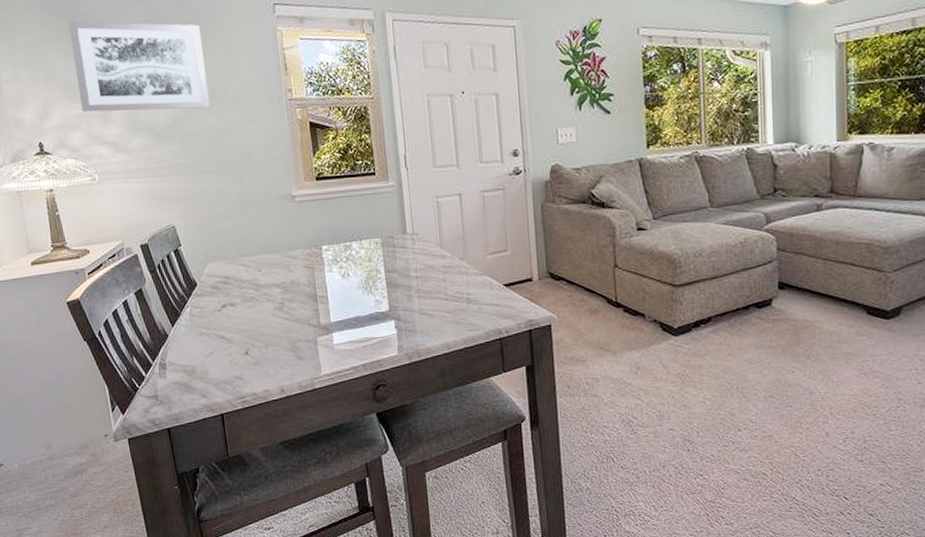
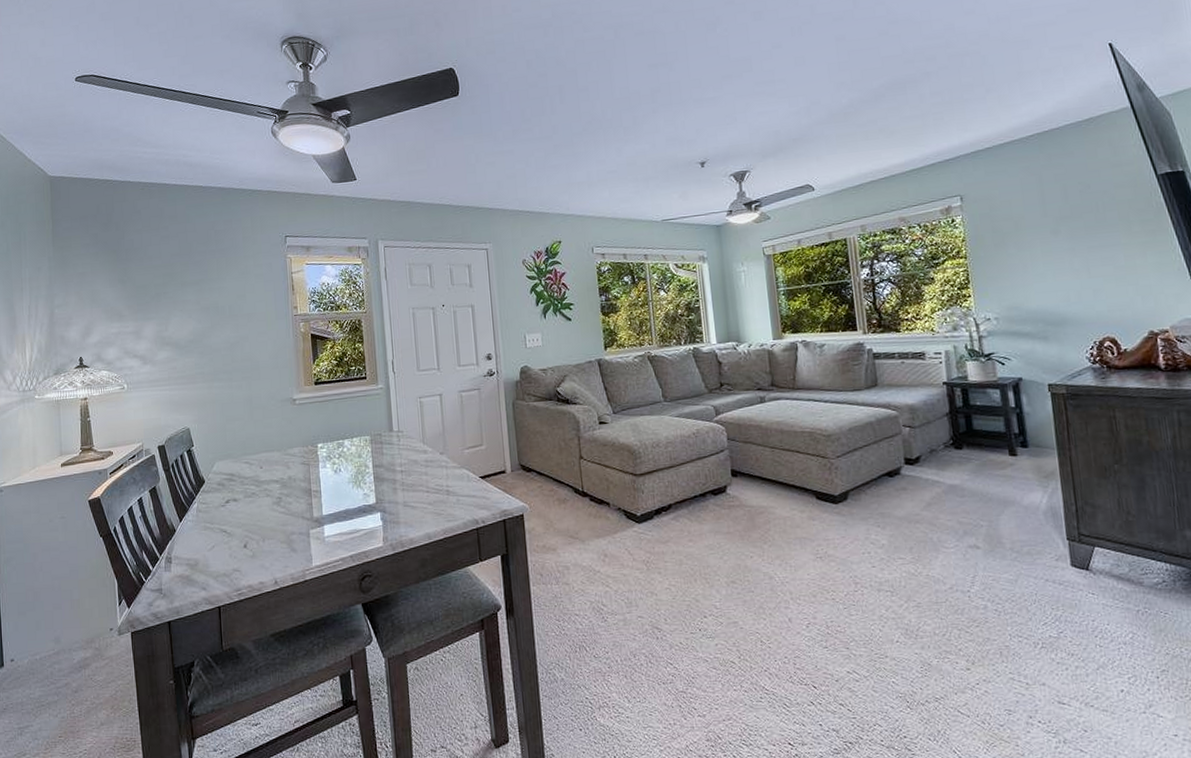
wall art: present [68,20,210,113] -> none [114,254,227,331]

